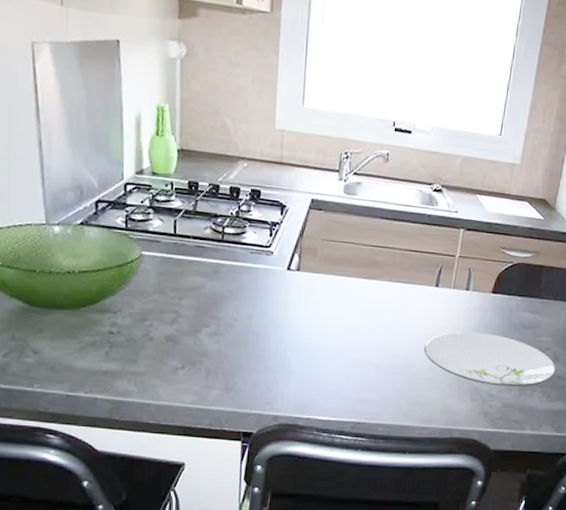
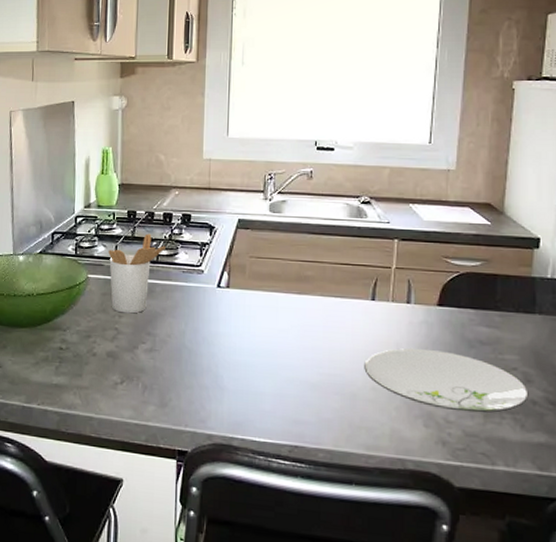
utensil holder: none [166,208,232,296] -> present [108,233,165,314]

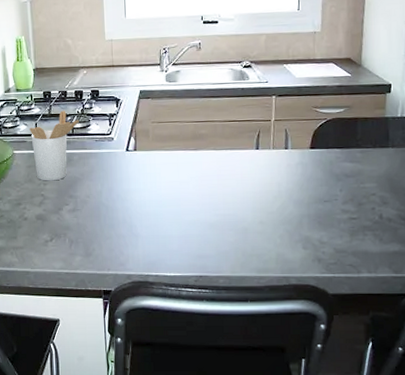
plate: present [364,348,529,413] -> none [252,185,385,234]

